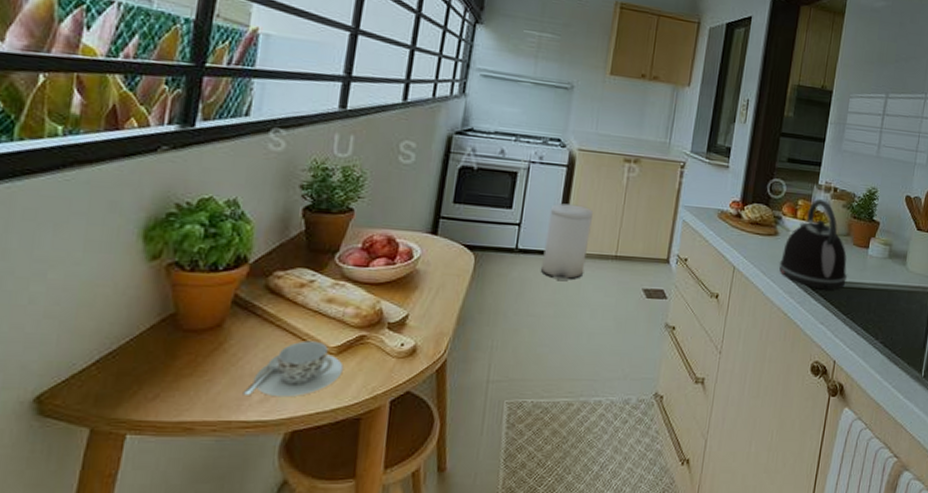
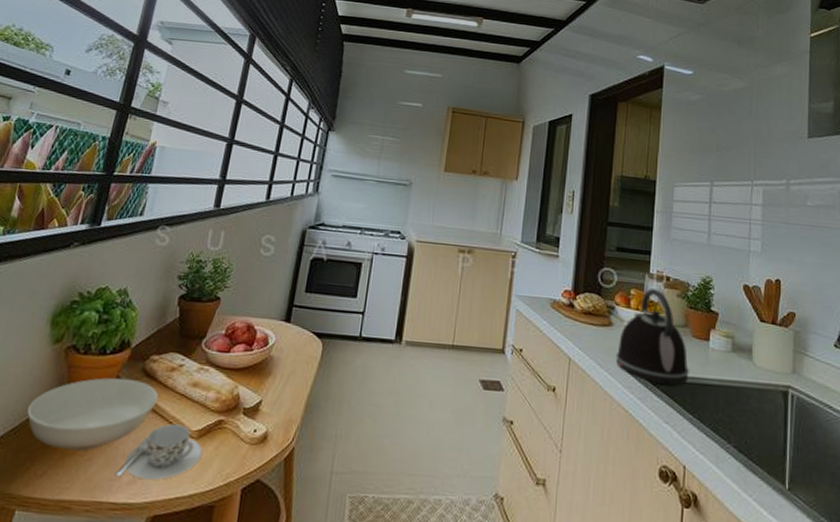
bowl: none [126,295,288,372] -> present [27,377,159,451]
pedal bin: present [541,203,593,280] -> none [383,292,430,369]

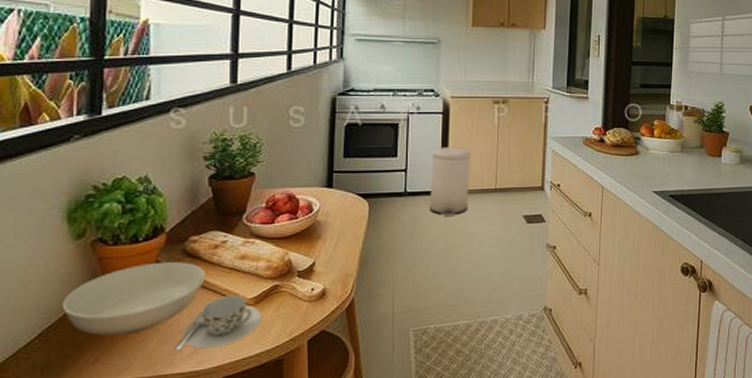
pedal bin: none [383,292,430,369] -> present [430,147,470,216]
kettle: present [615,288,689,386] -> none [642,118,704,199]

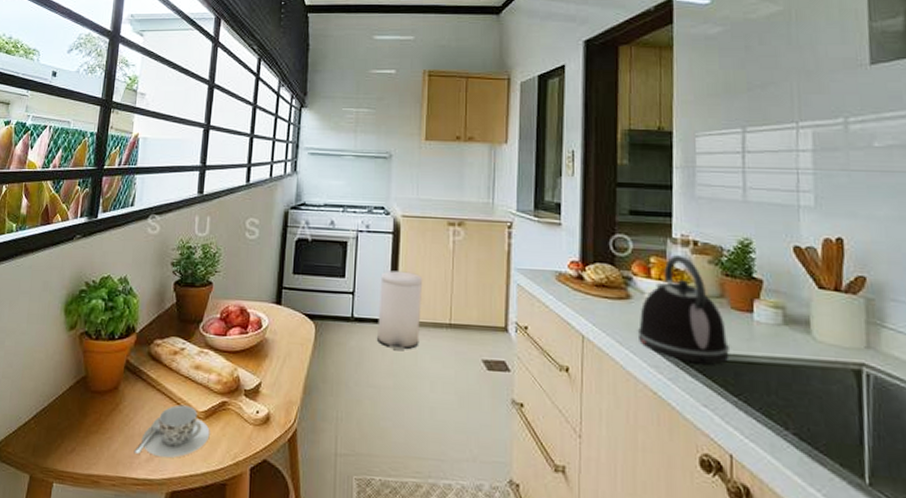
bowl: present [63,261,206,336] -> none [54,361,166,430]
kettle: none [642,118,704,199] -> present [637,255,729,364]

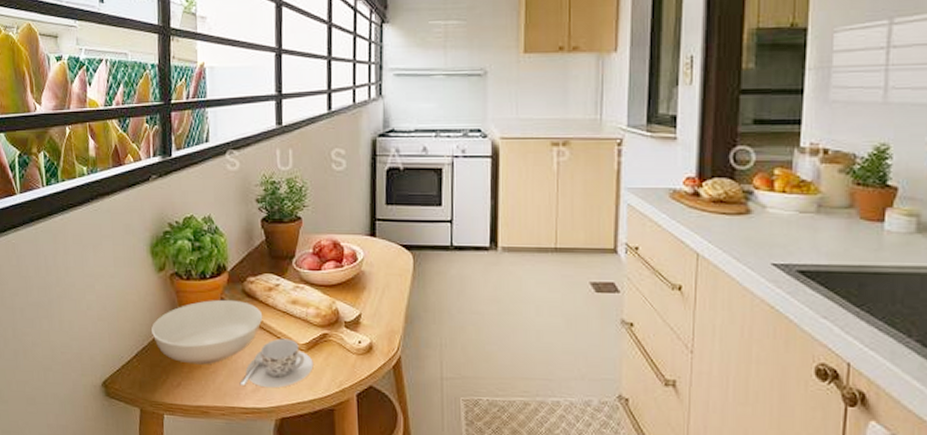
bowl: none [54,361,166,430] -> present [151,299,263,365]
pedal bin: present [377,270,422,350] -> none [479,196,525,276]
kettle: present [637,255,729,364] -> none [756,166,855,277]

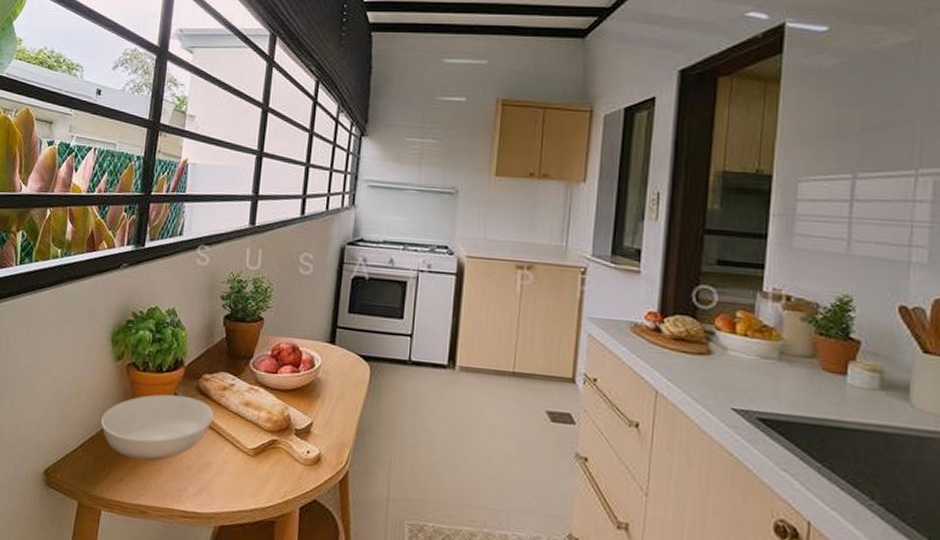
teacup: present [239,338,314,388] -> none [182,440,259,493]

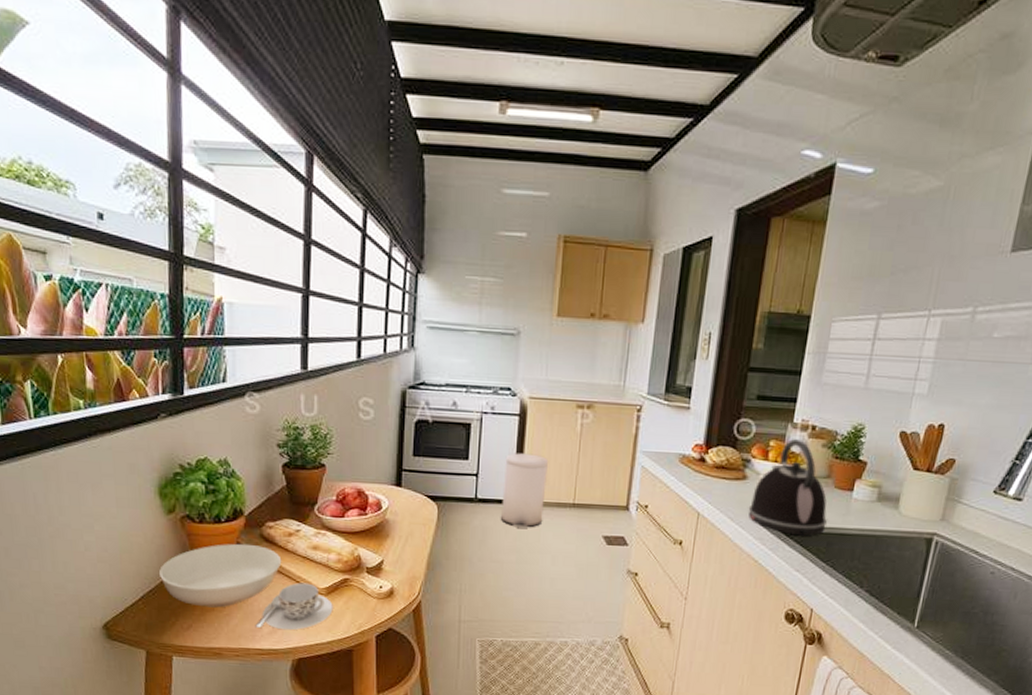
teacup: none [182,440,259,493] -> present [255,582,333,630]
pedal bin: none [435,314,485,397] -> present [501,453,548,528]
kettle: none [716,310,817,428] -> present [748,439,827,536]

